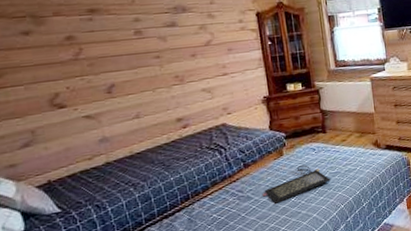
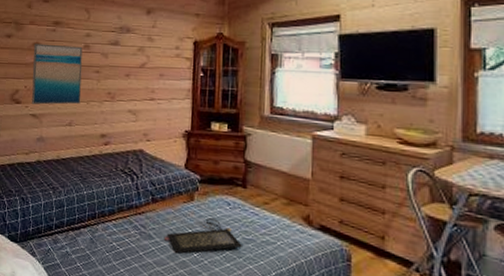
wall art: none [66,33,145,105] -> present [31,43,83,105]

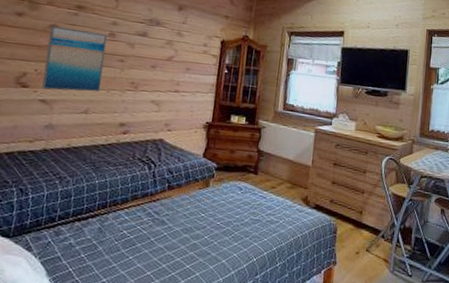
clutch bag: present [165,218,242,254] -> none [178,202,250,237]

